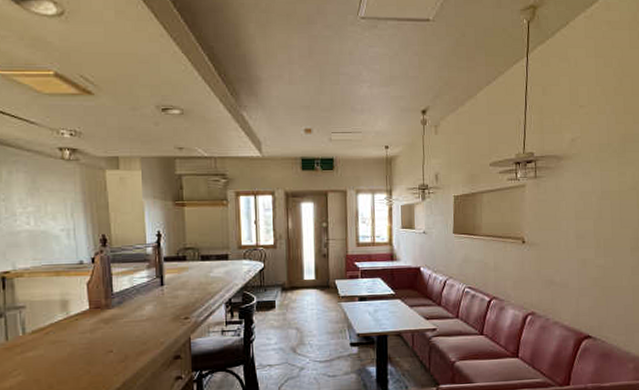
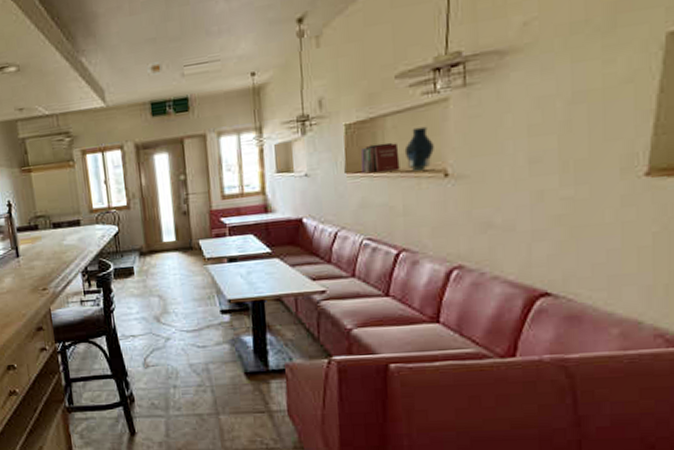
books: none [464,213,492,236] -> present [360,142,400,174]
vase: none [495,204,515,238] -> present [404,126,434,172]

